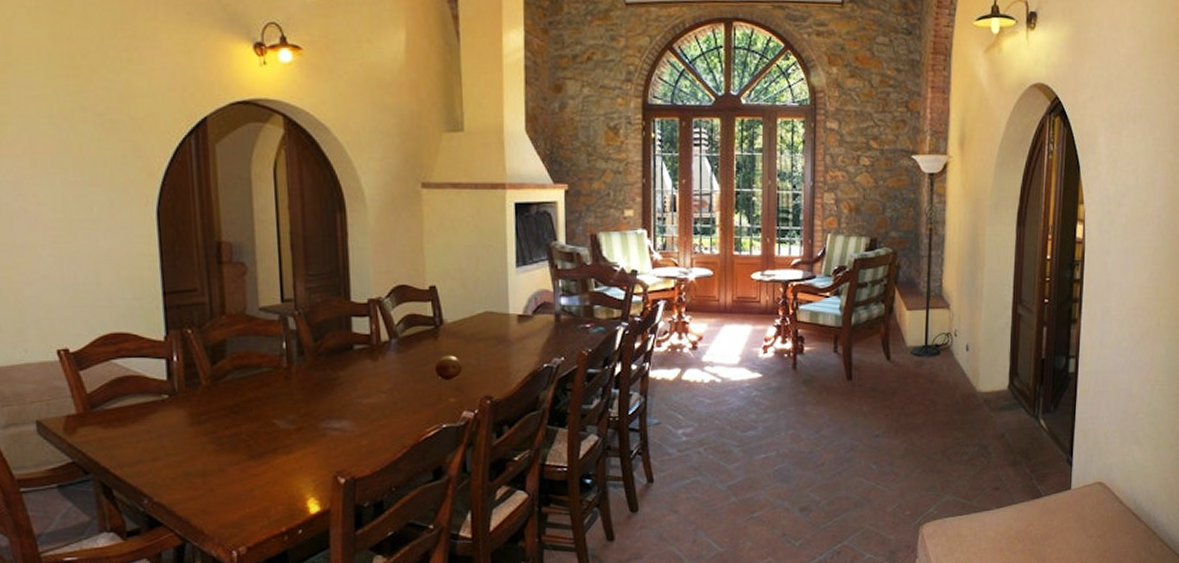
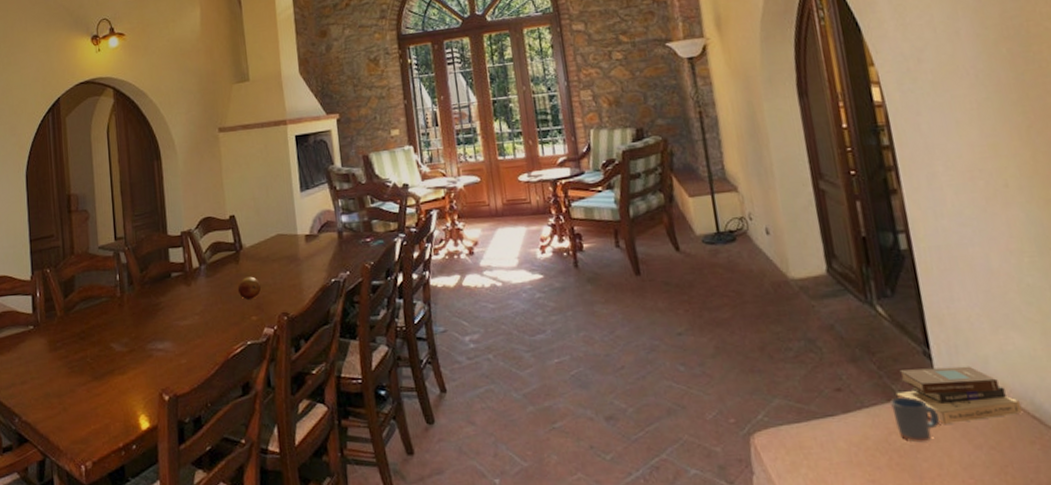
mug: none [1034,495,1067,532] -> present [890,396,939,441]
books: none [1039,472,1127,518] -> present [895,366,1023,424]

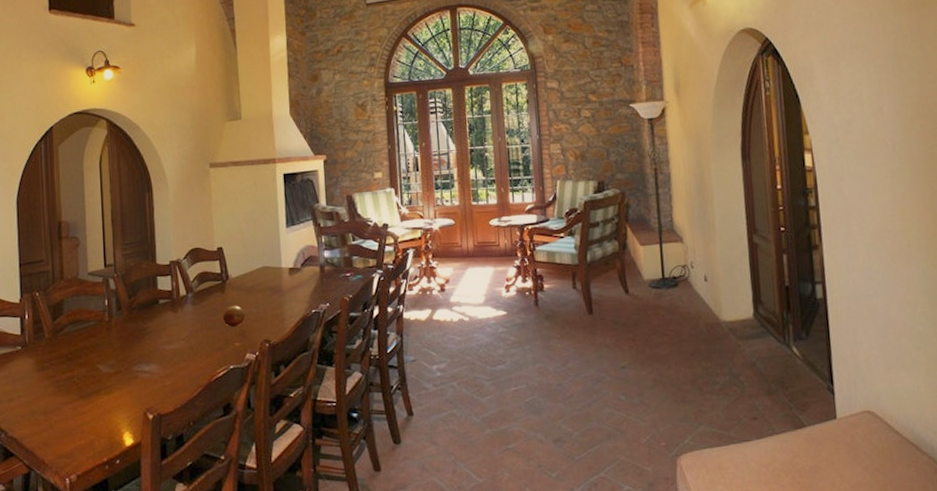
mug: present [890,396,939,441] -> none [797,425,836,464]
books: present [895,366,1023,424] -> none [802,400,904,449]

